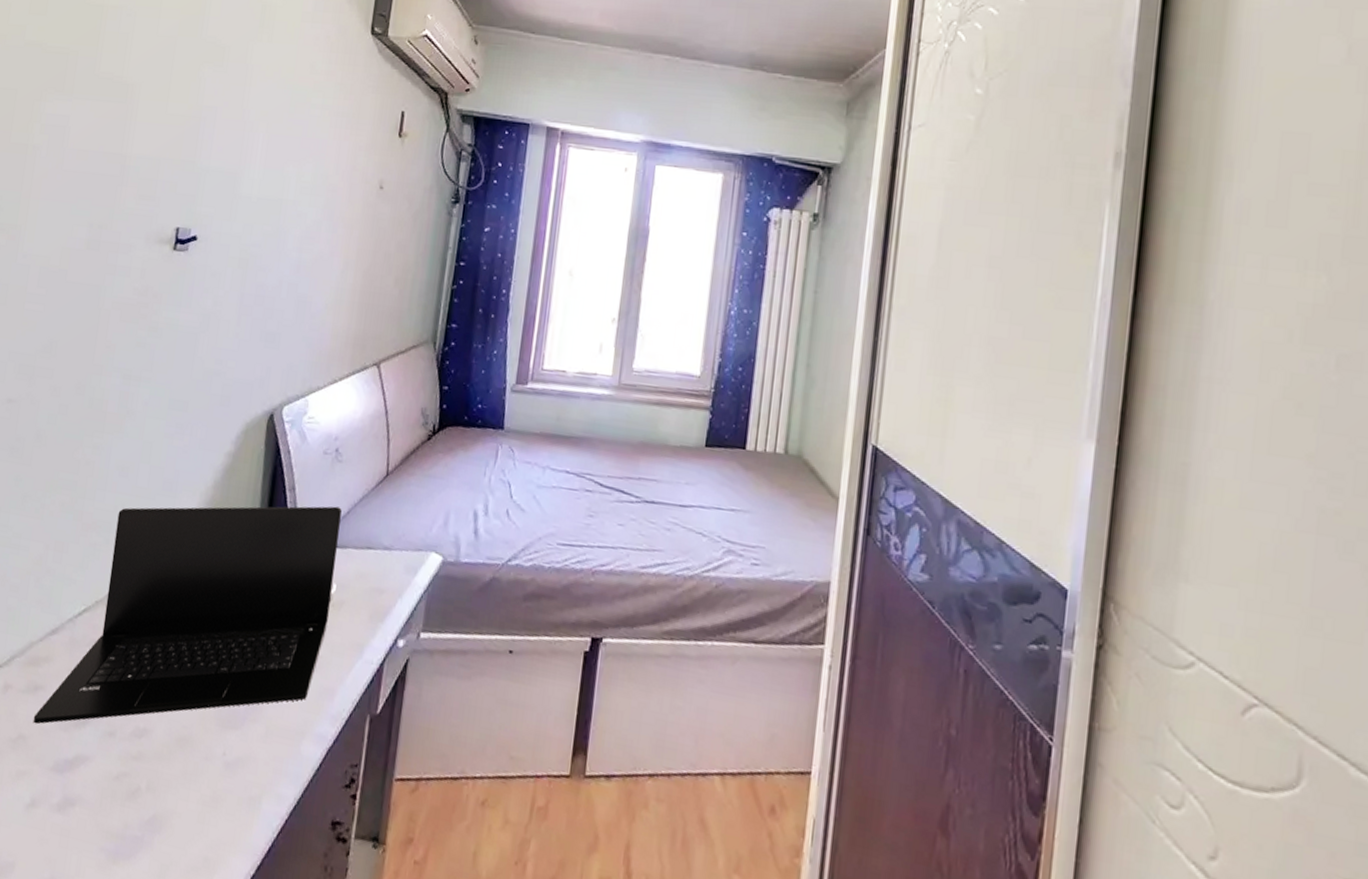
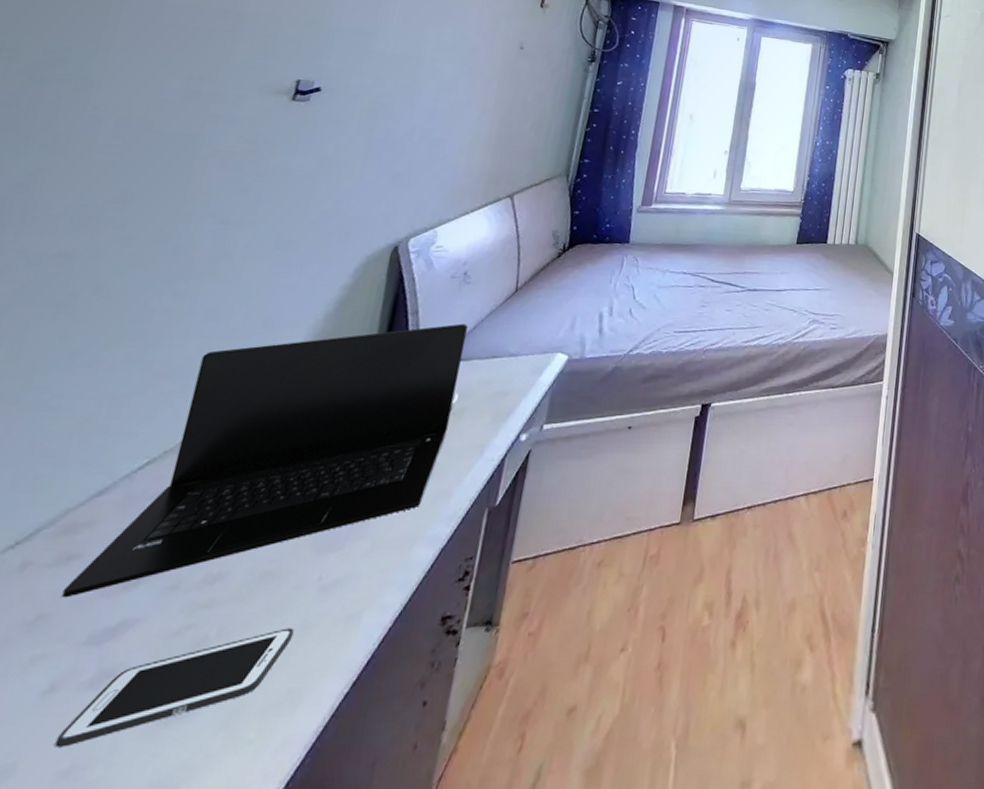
cell phone: none [38,796,206,859] -> present [55,628,294,748]

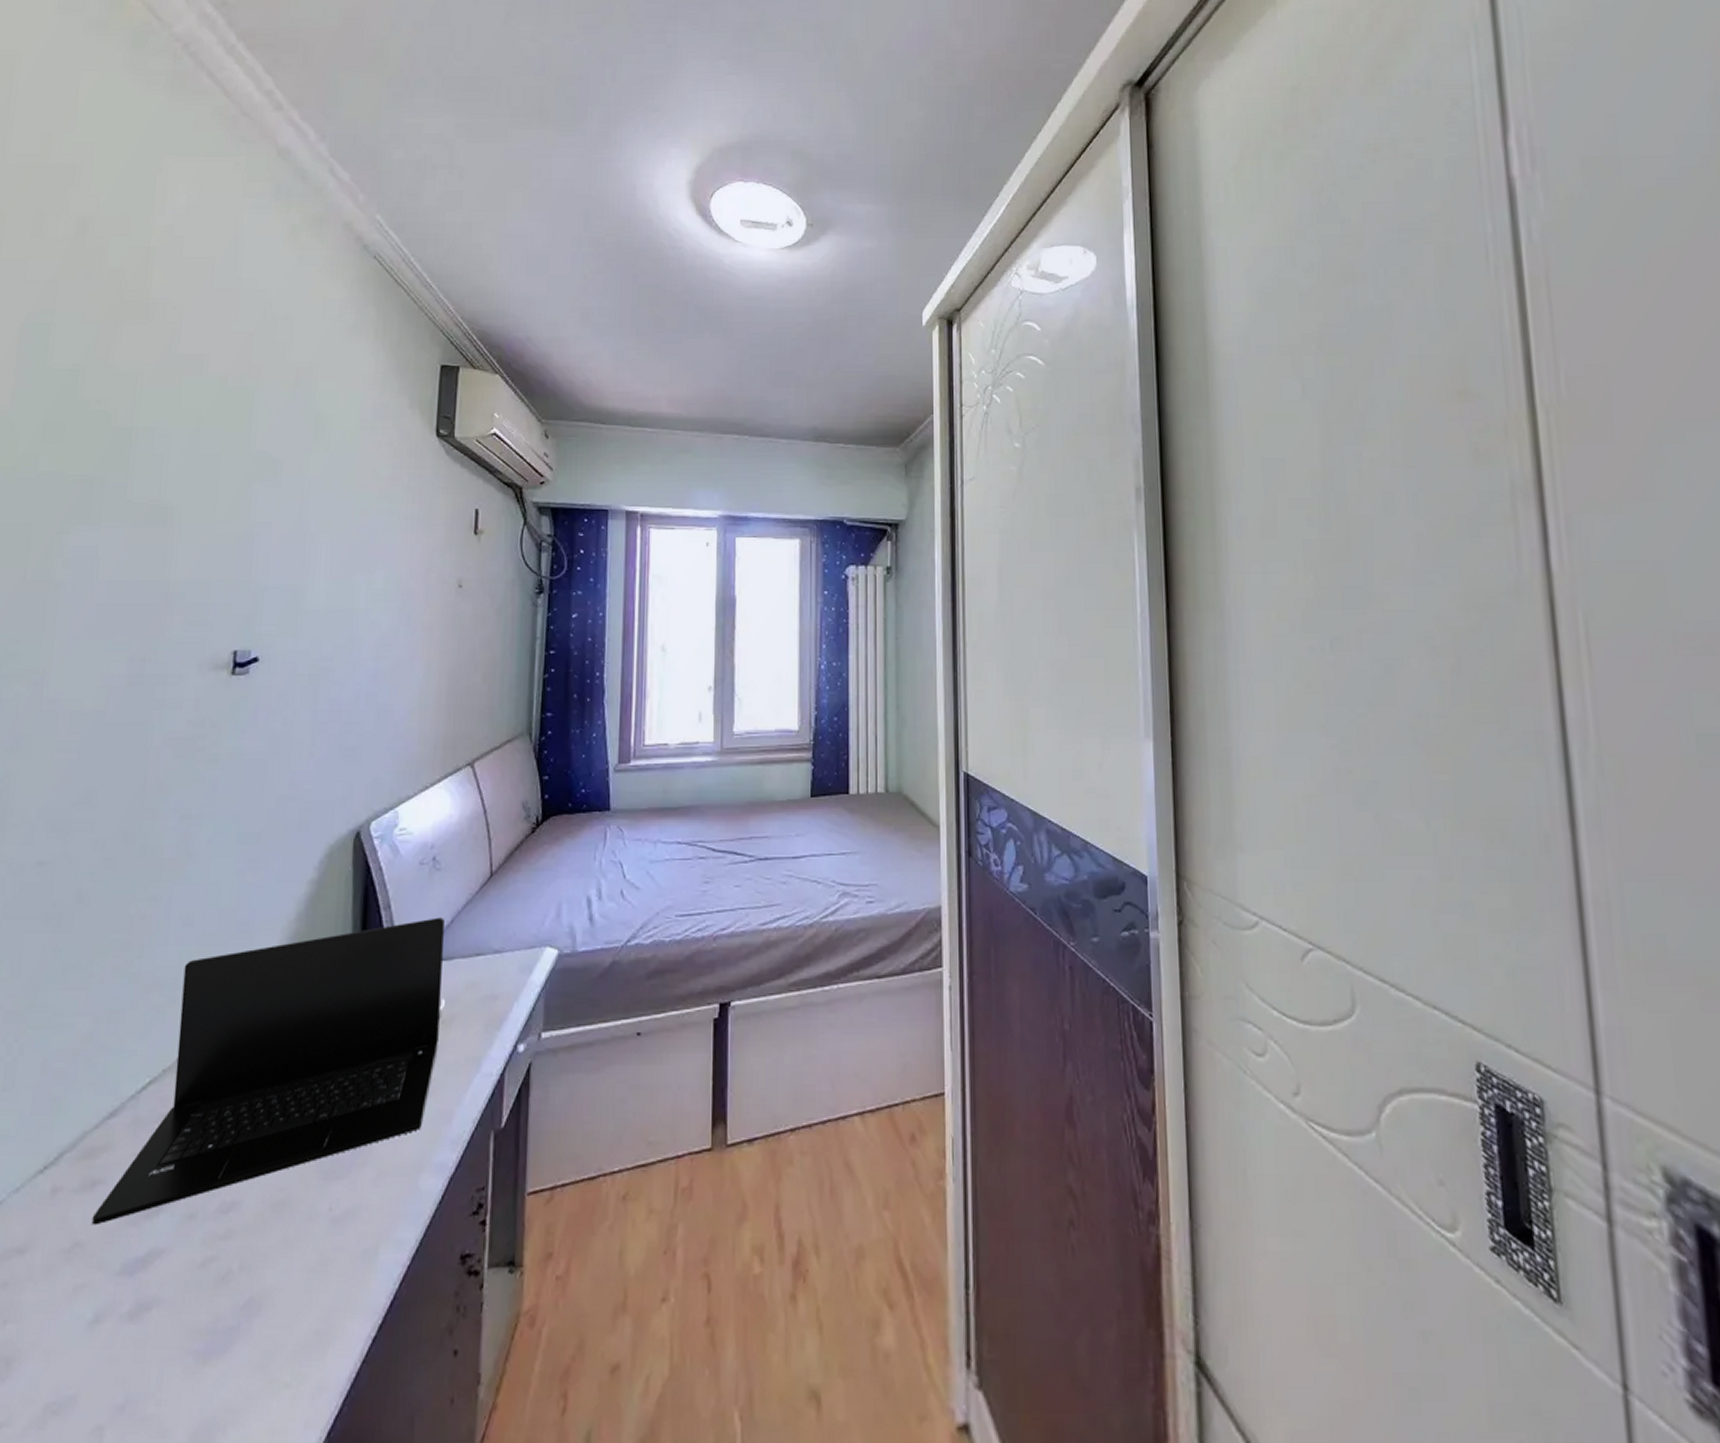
cell phone: present [55,628,294,748] -> none [107,1263,313,1381]

